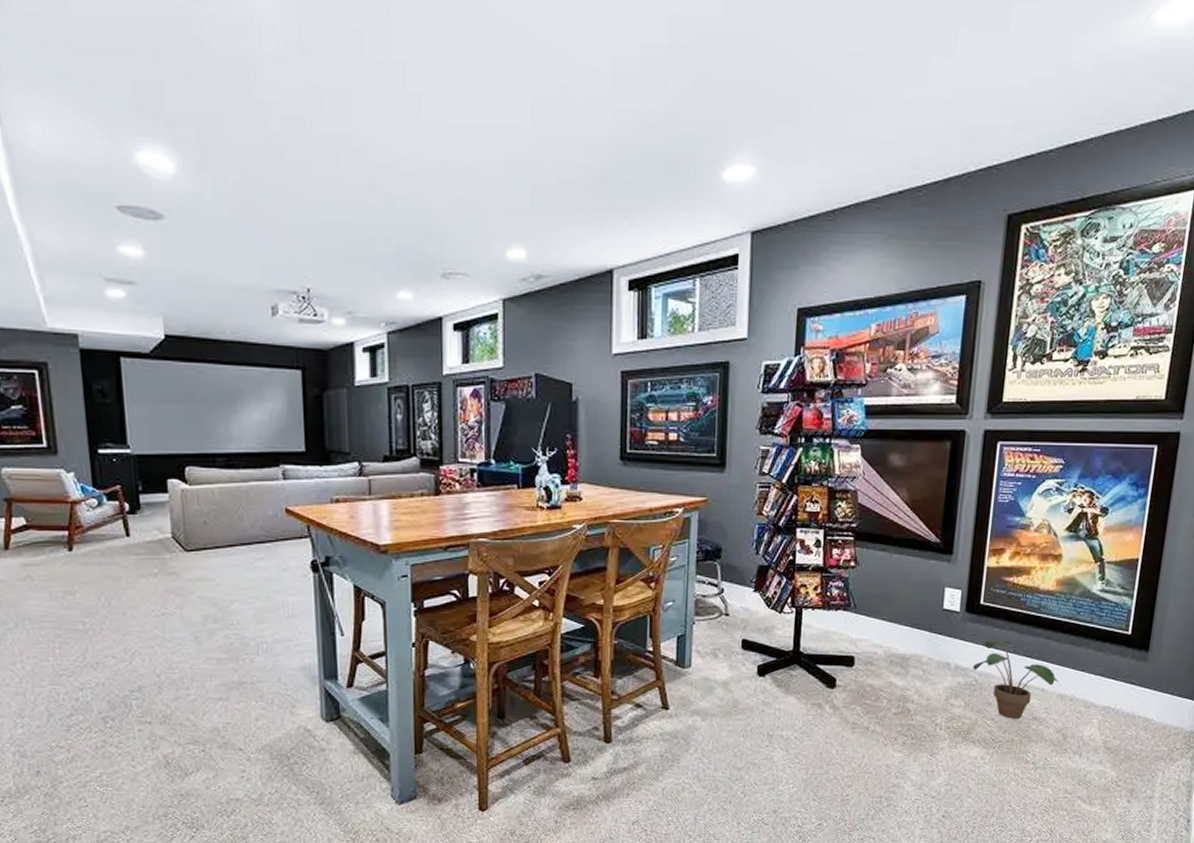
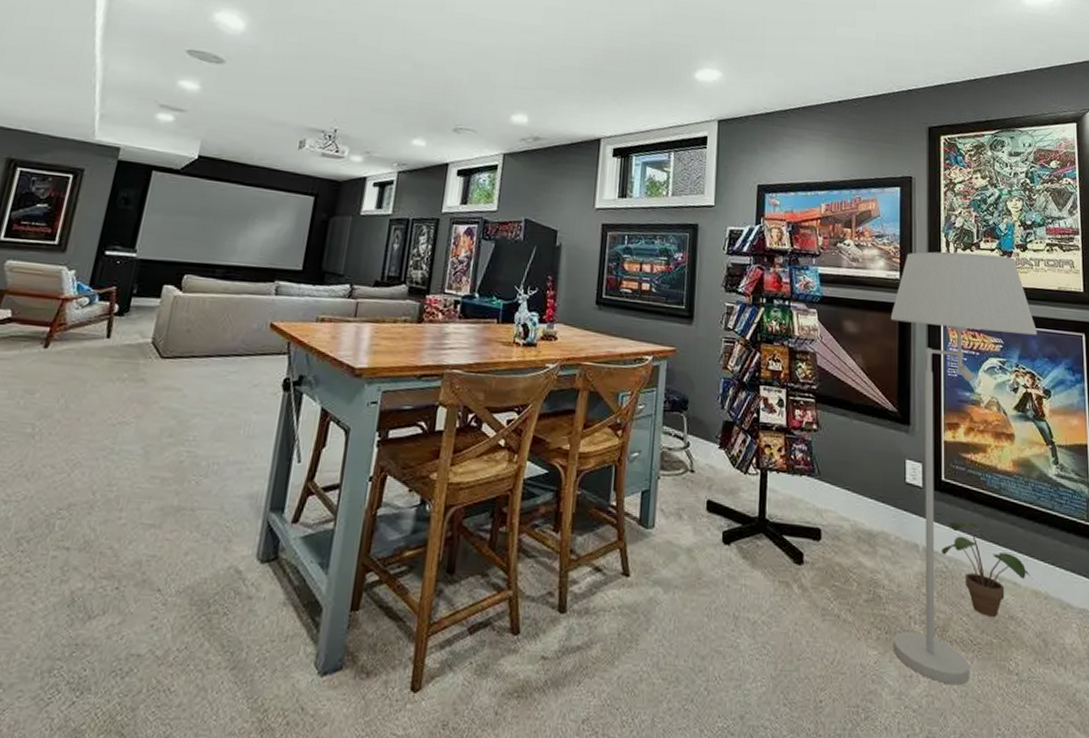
floor lamp: none [918,366,1104,775] -> present [890,251,1037,685]

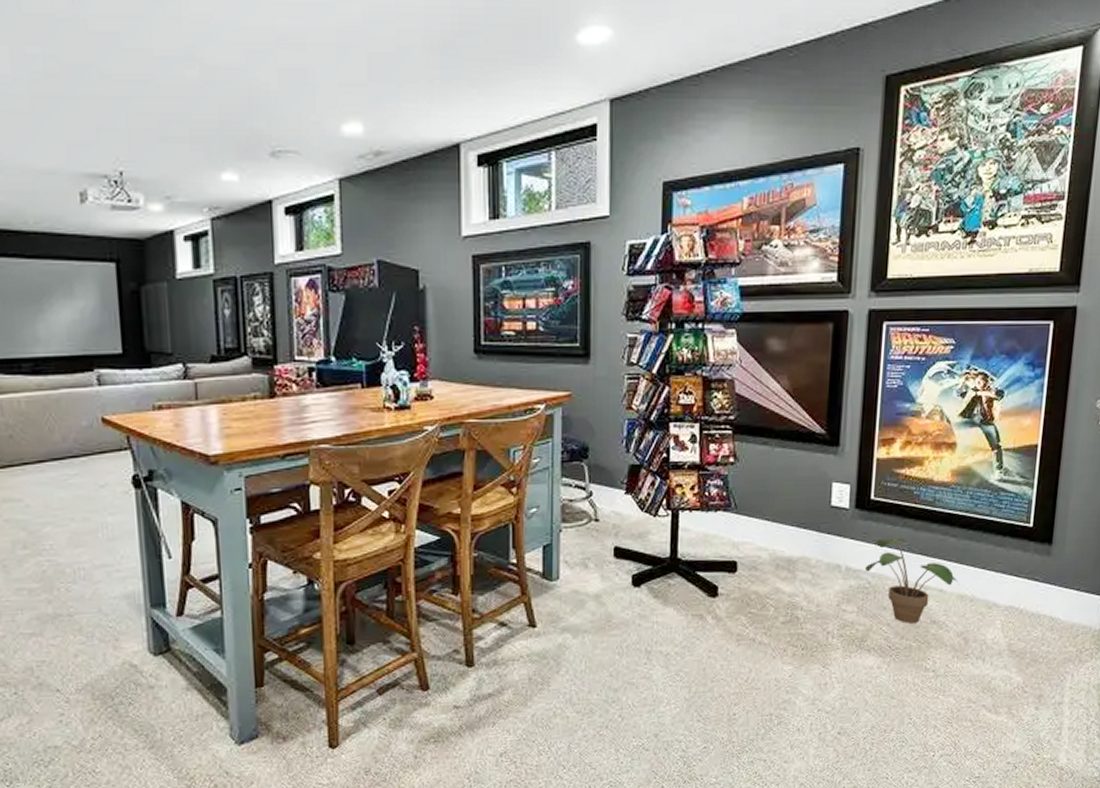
floor lamp: present [890,251,1037,685] -> none [809,238,997,687]

